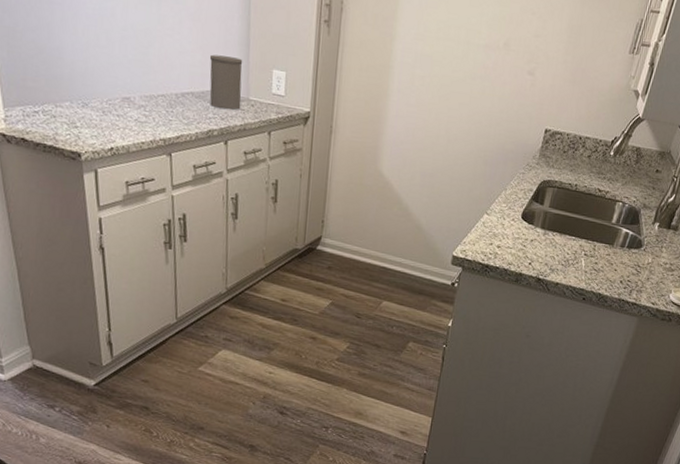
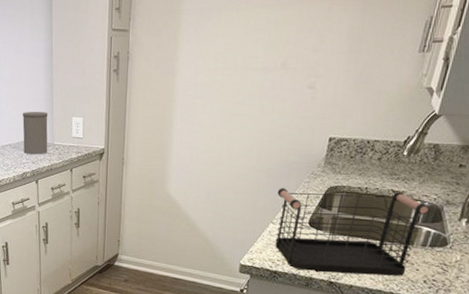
dish rack: none [488,177,630,276] -> present [275,188,430,276]

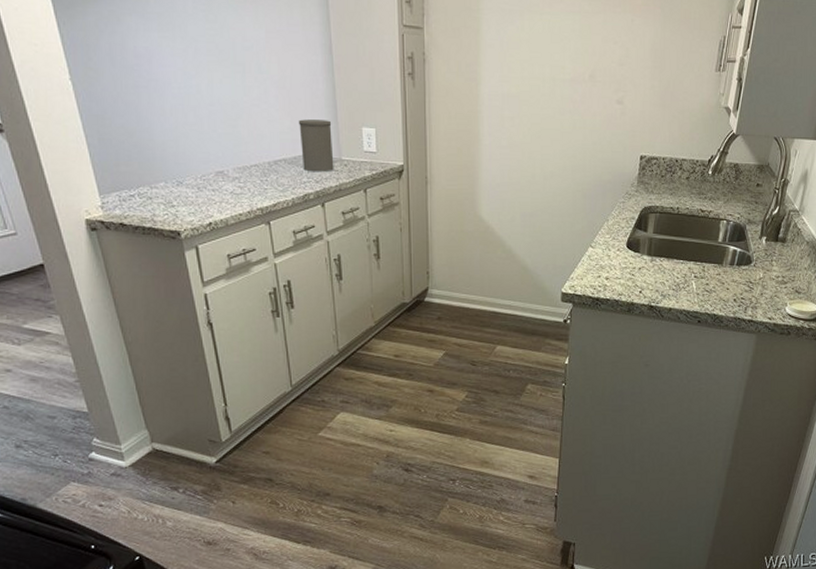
dish rack: present [275,188,430,276] -> none [594,209,735,296]

